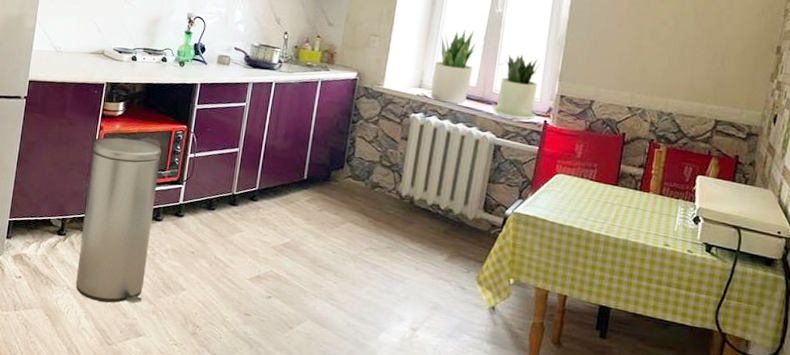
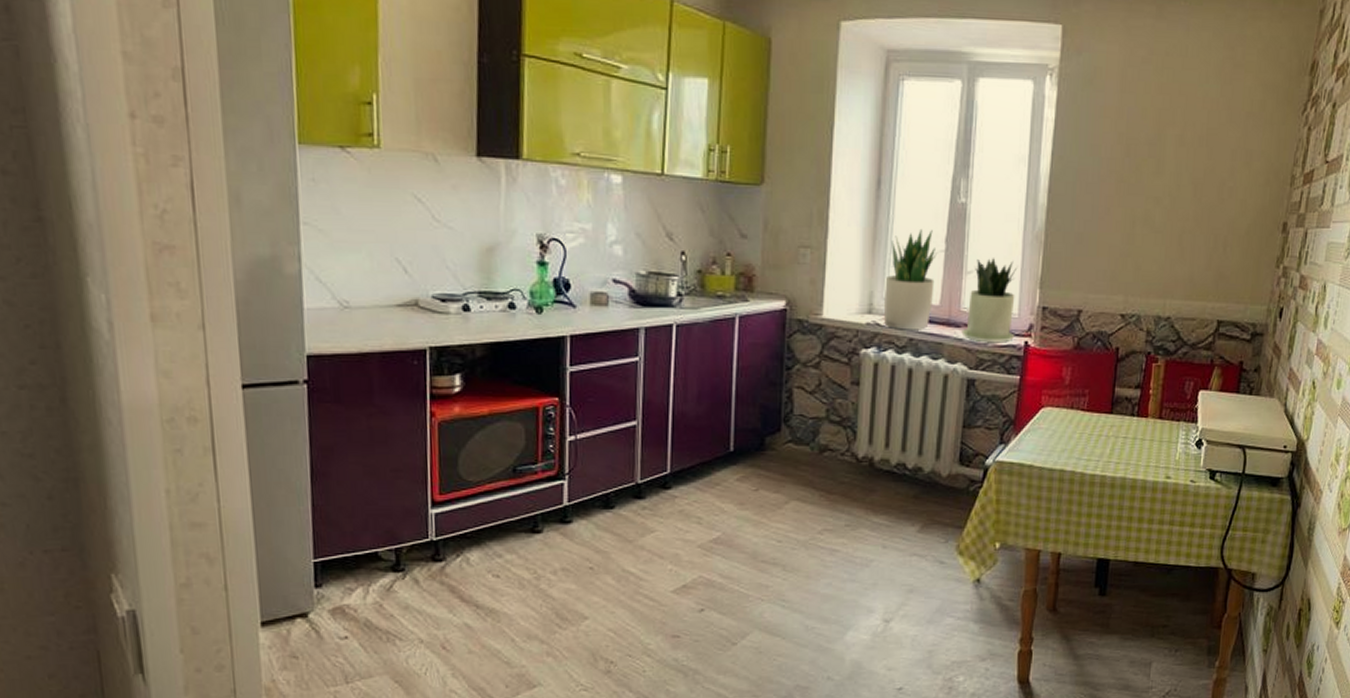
pedal bin: present [75,137,162,304] -> none [421,424,531,652]

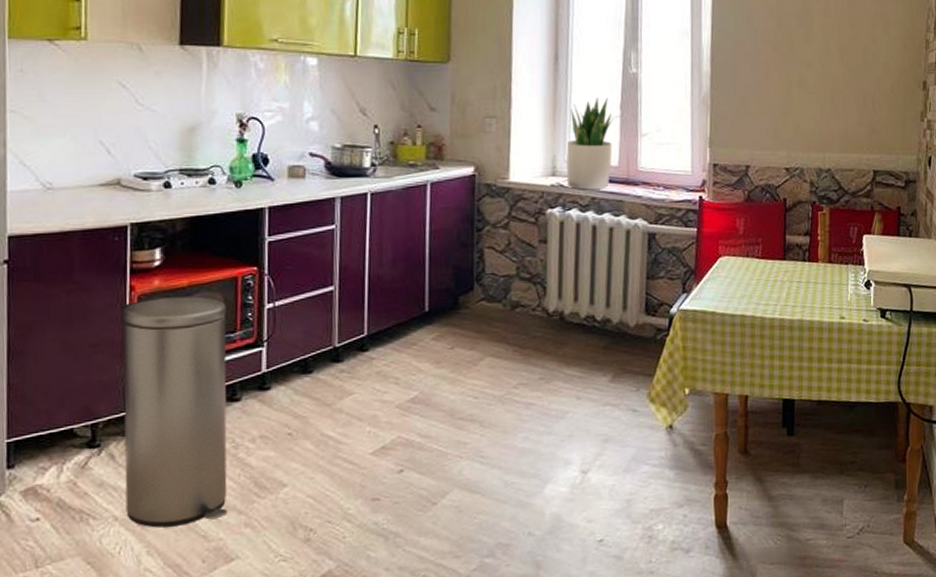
pedal bin: none [421,424,531,652] -> present [120,296,228,528]
planter: present [961,258,1018,343] -> none [640,121,690,199]

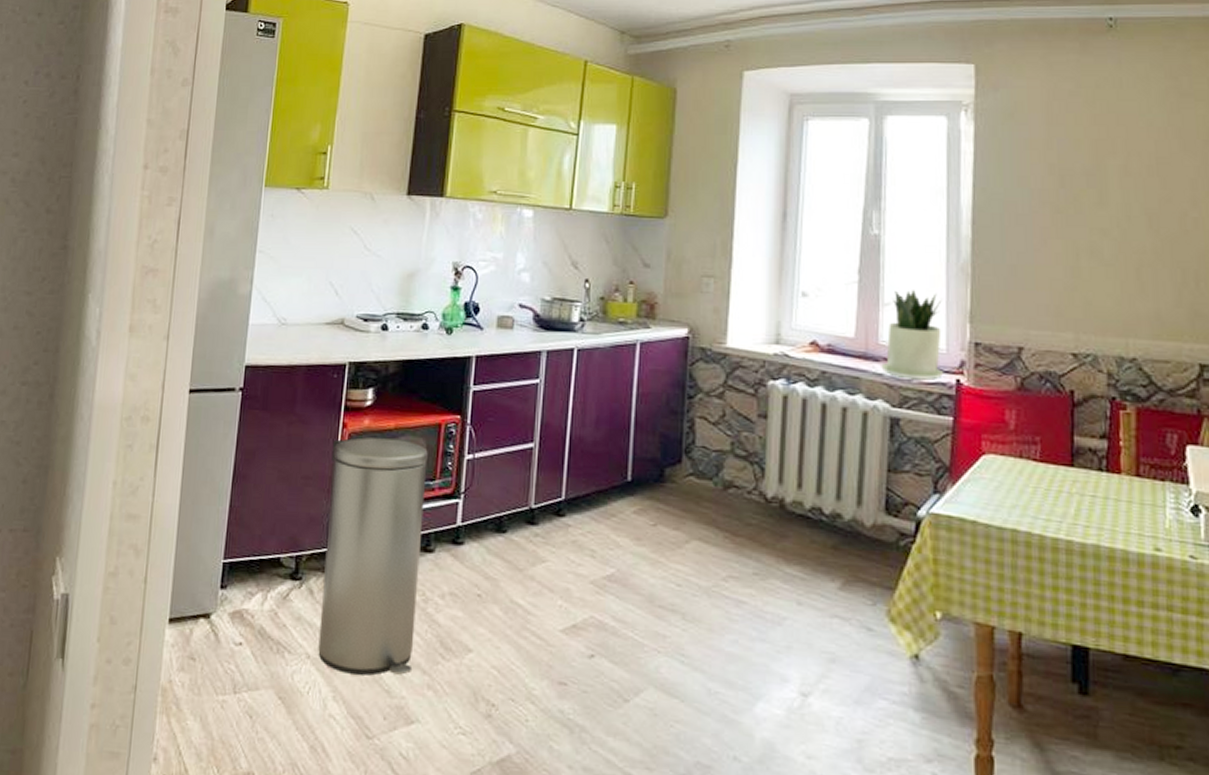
planter: present [566,97,613,190] -> none [793,259,849,363]
planter: none [640,121,690,199] -> present [881,290,944,380]

